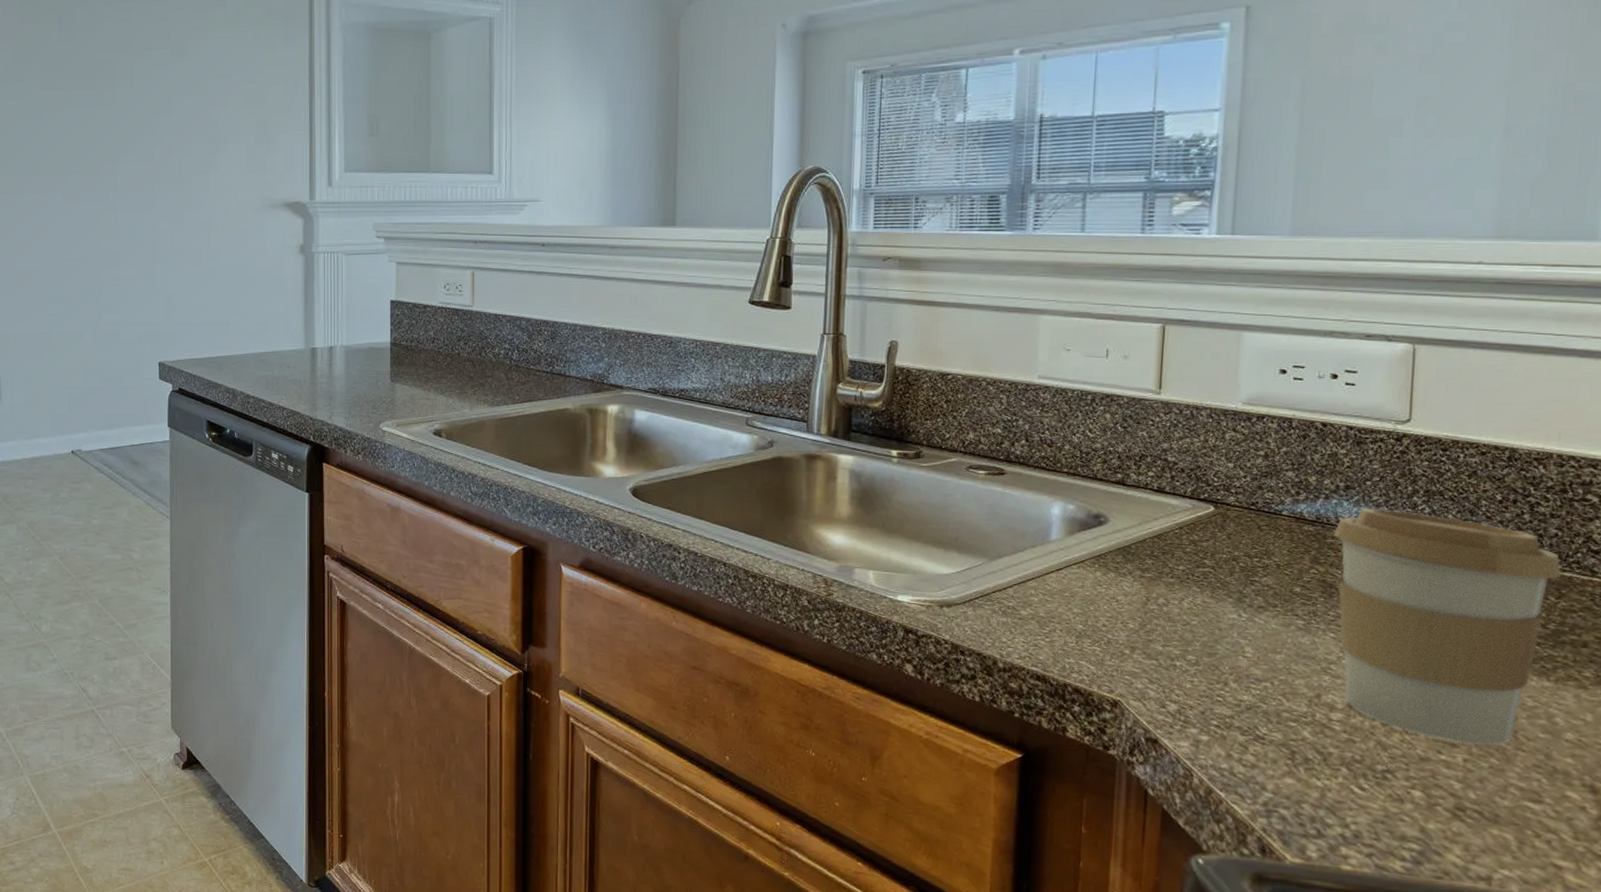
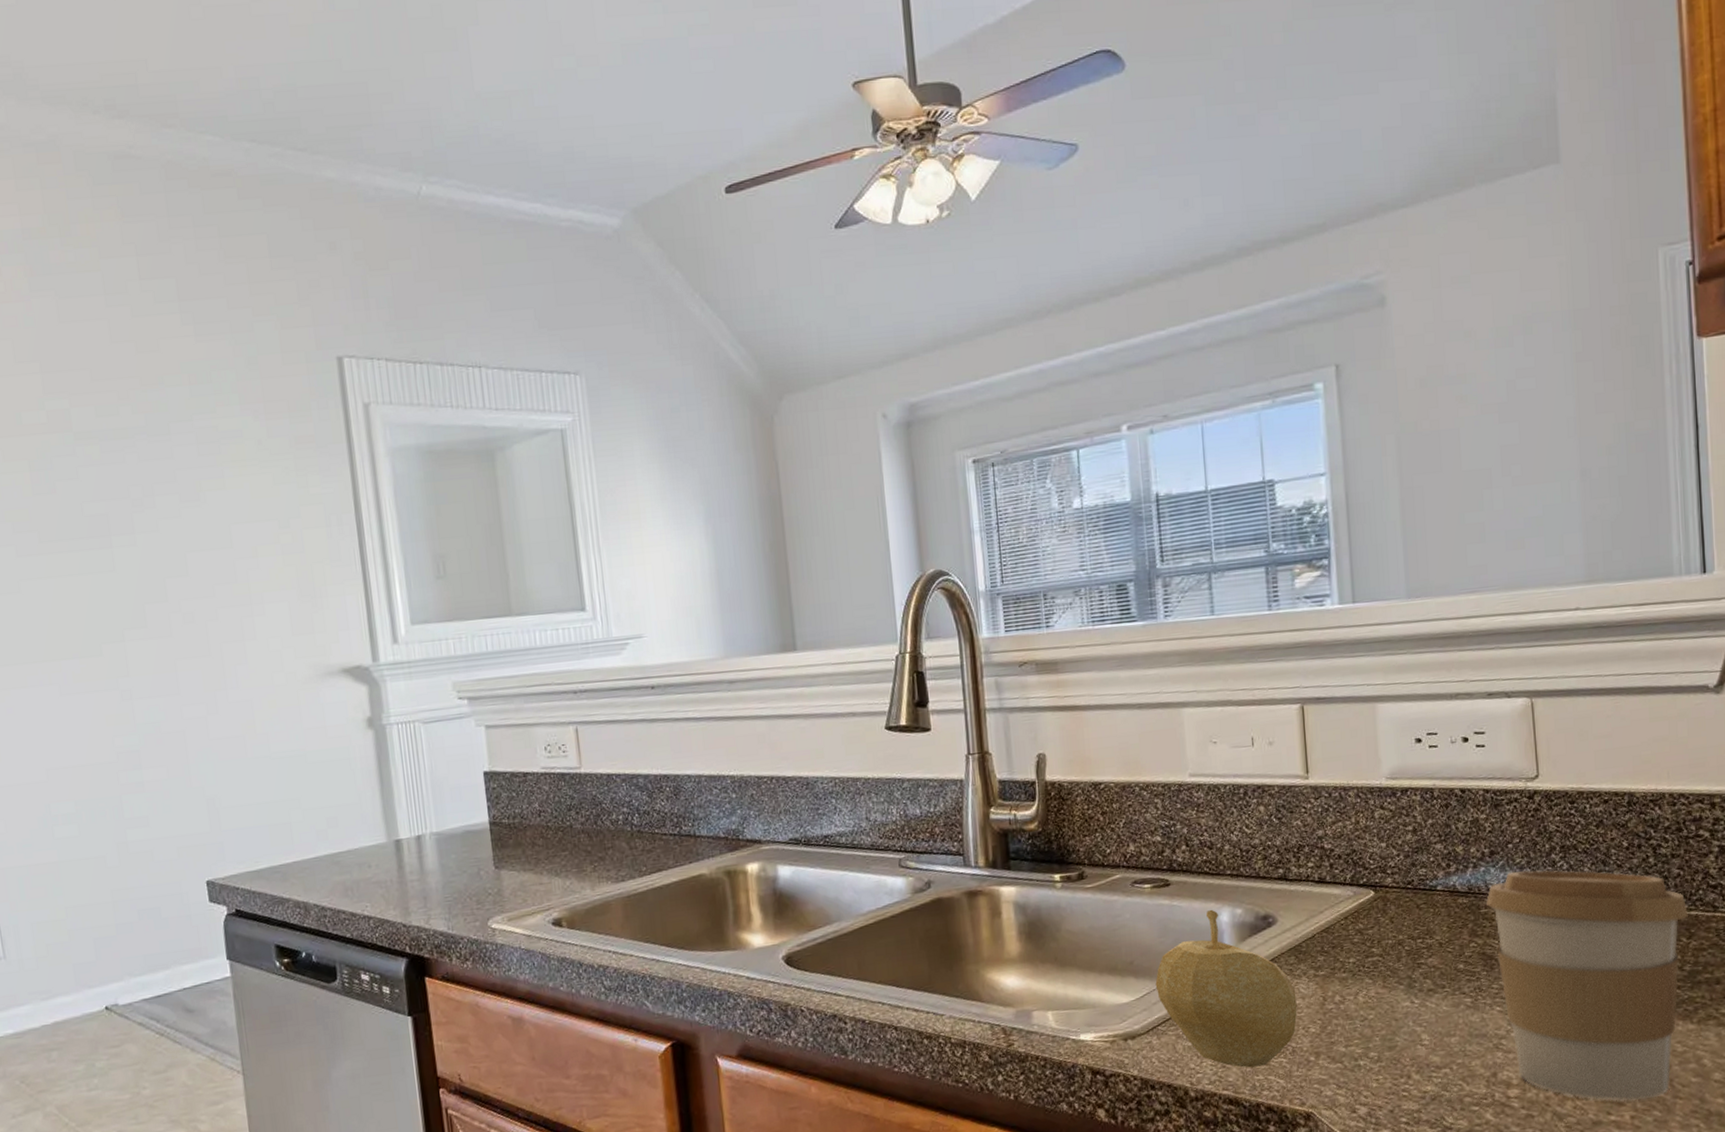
fruit: none [977,501,1119,651] -> present [1155,909,1297,1068]

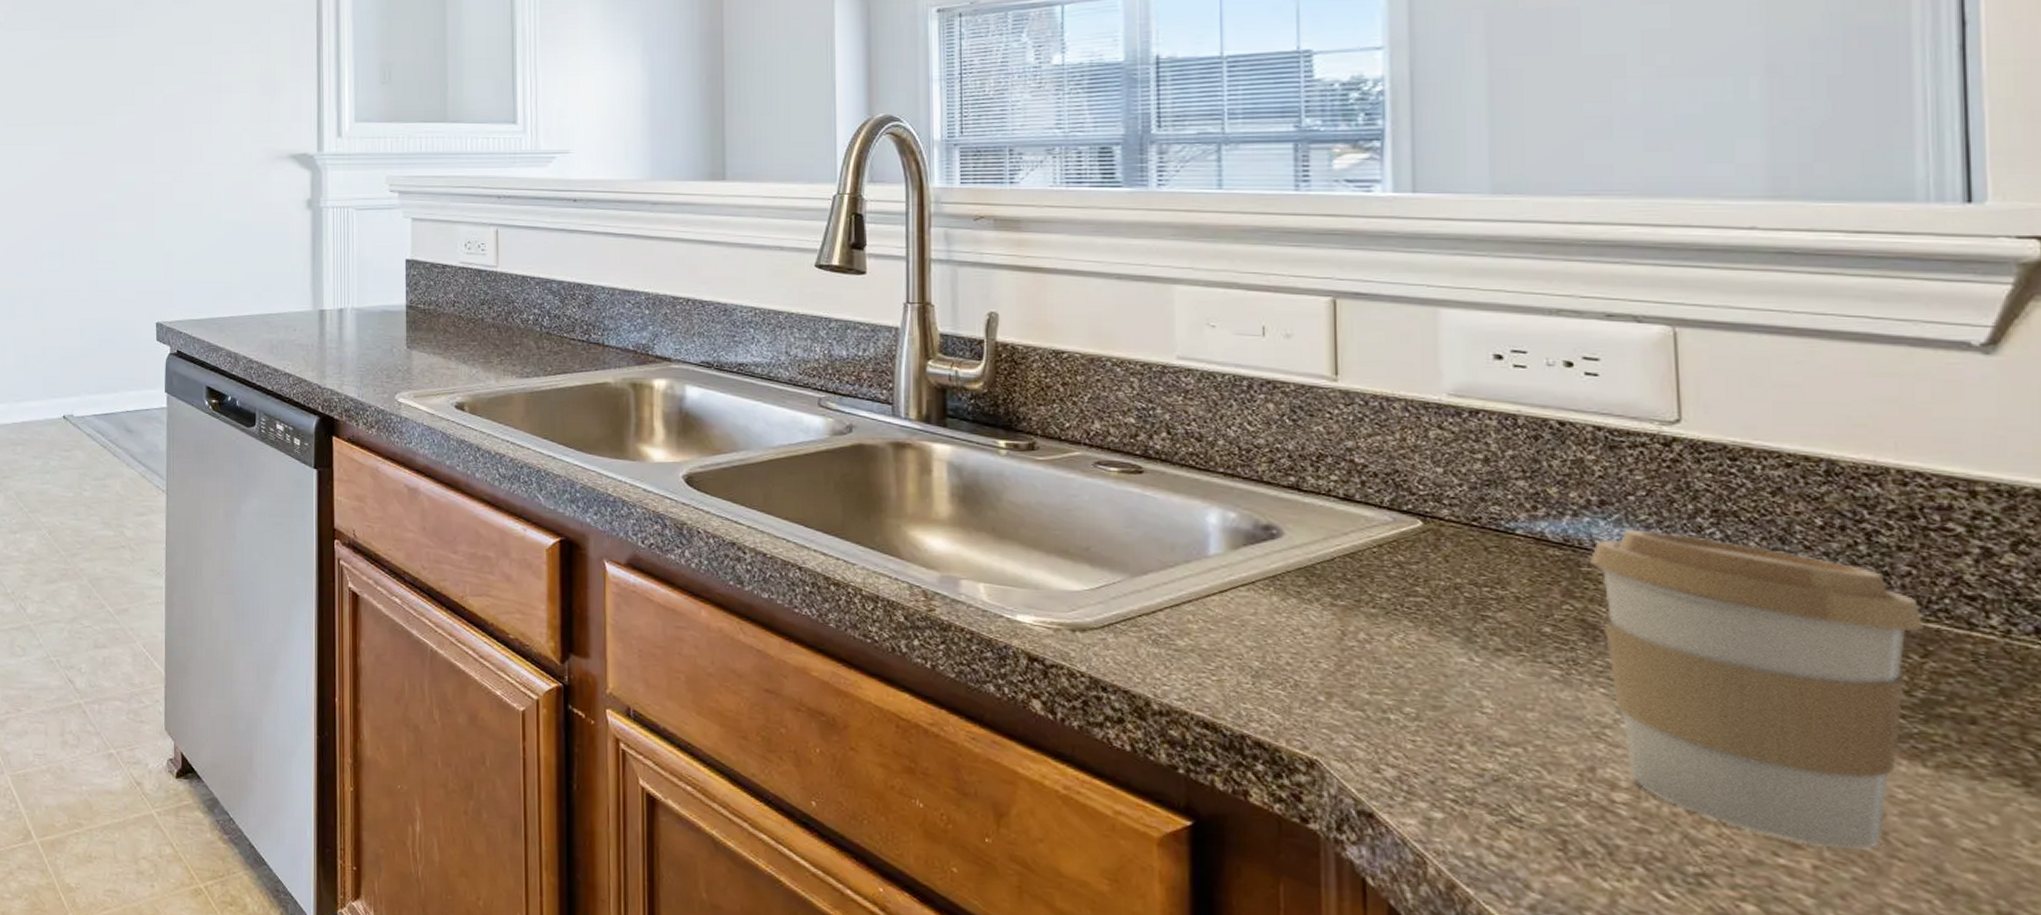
fruit: present [1155,909,1297,1068] -> none [1116,507,1304,694]

